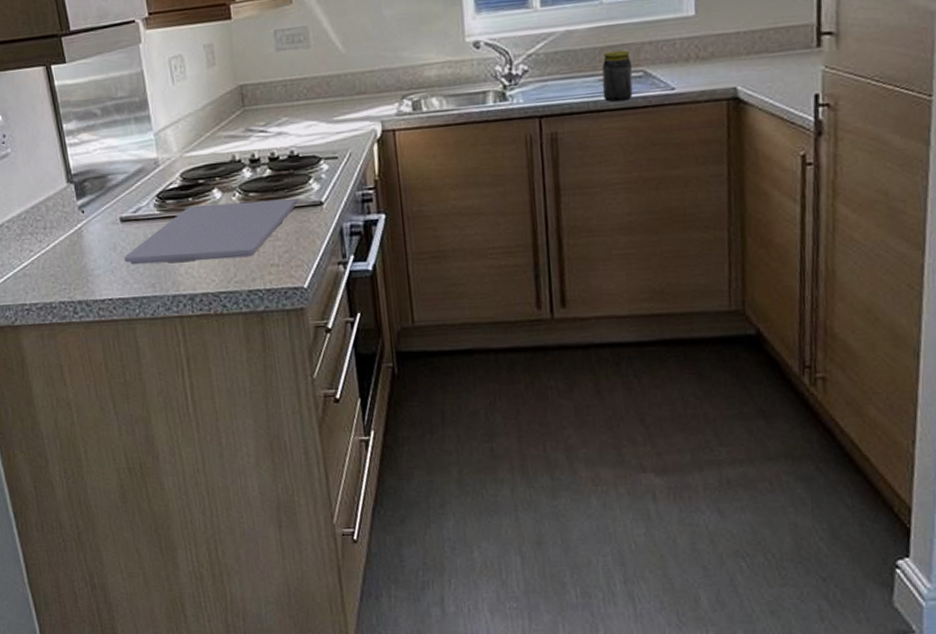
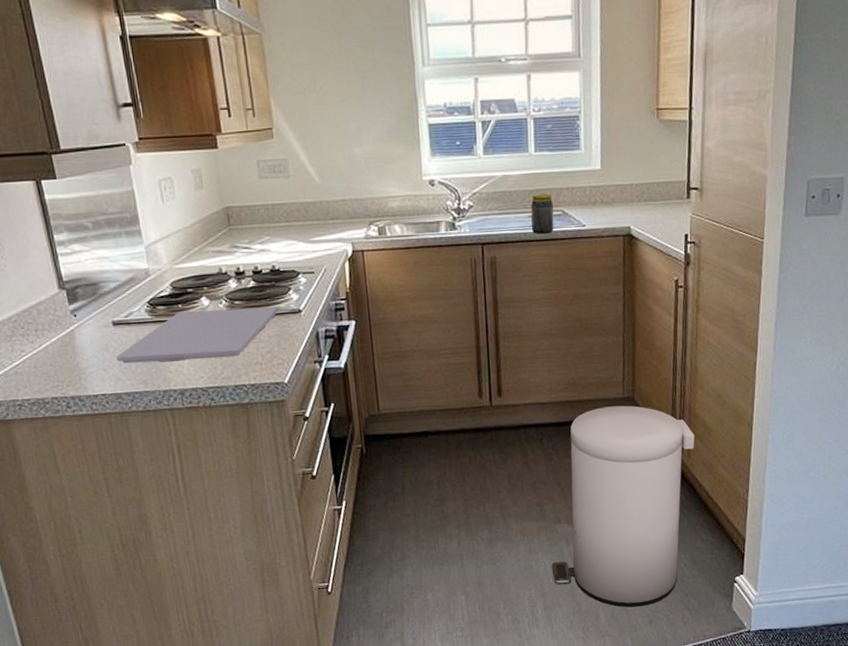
pedal bin: none [633,321,834,590] -> present [551,405,695,608]

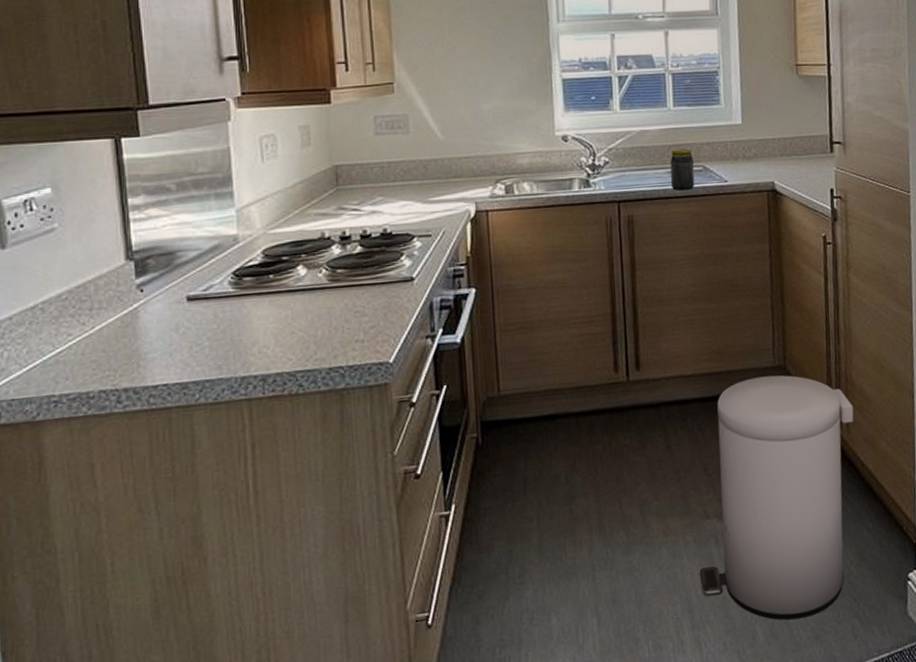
cutting board: present [116,306,279,364] -> none [187,274,387,347]

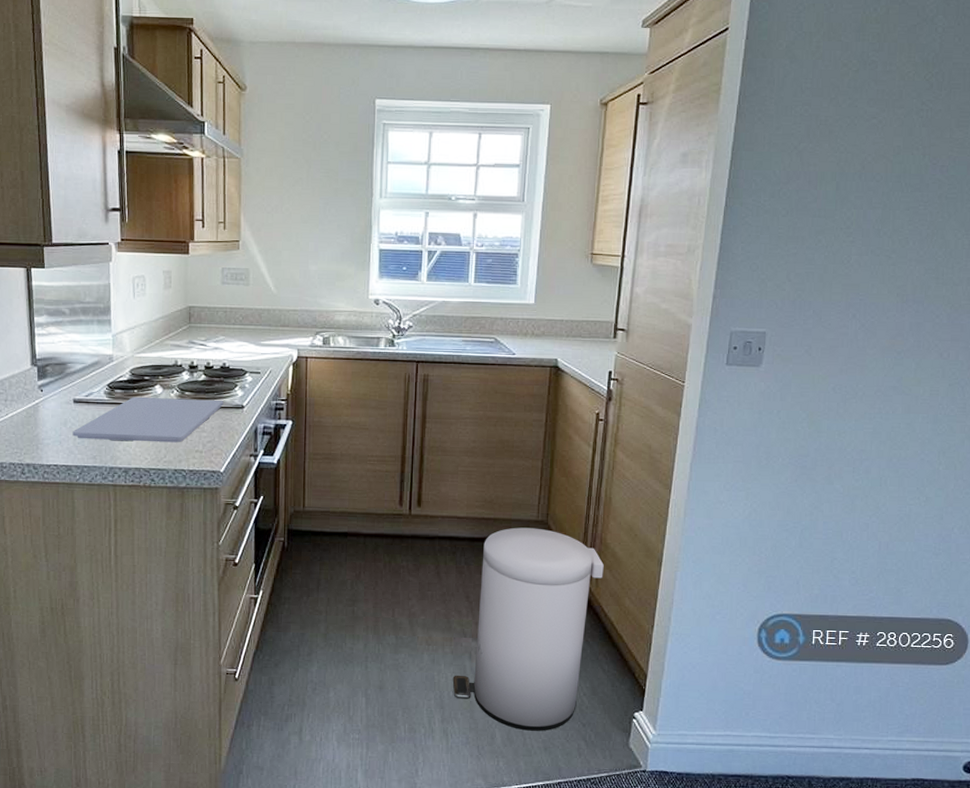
cutting board: none [187,274,387,347] -> present [72,396,224,443]
jar: present [670,148,695,192] -> none [464,321,487,359]

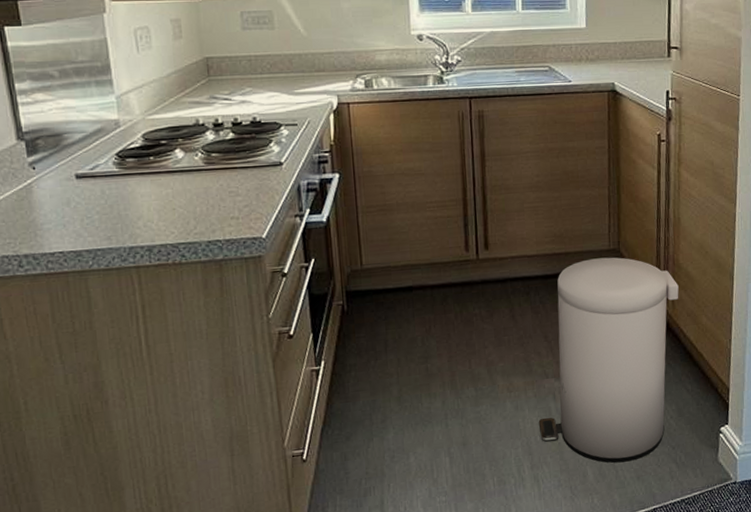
cutting board: present [72,396,224,443] -> none [78,158,258,219]

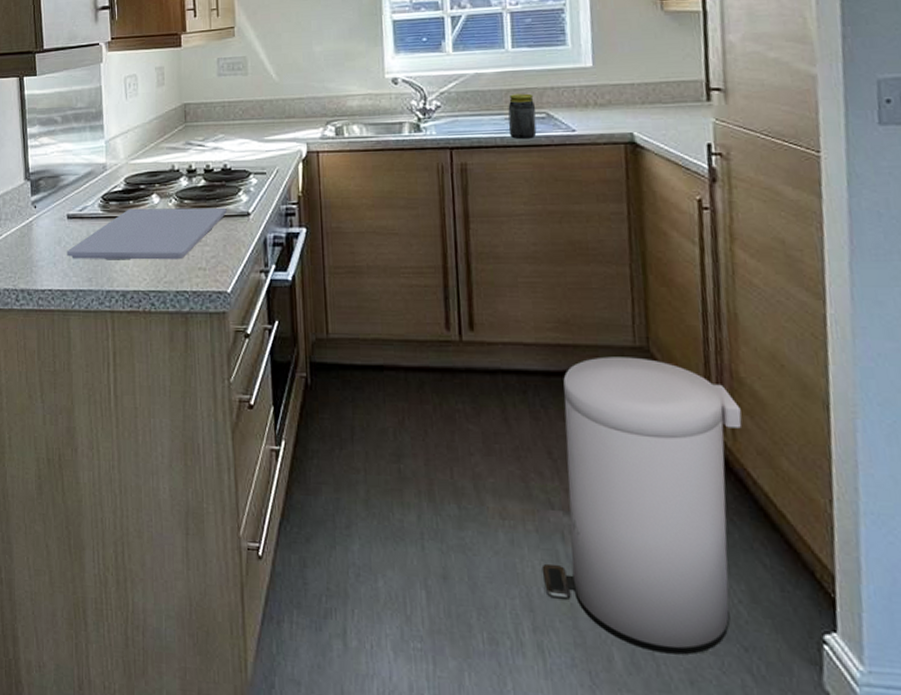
cutting board: none [78,158,258,219] -> present [67,207,227,260]
jar: none [518,50,541,90] -> present [508,93,537,140]

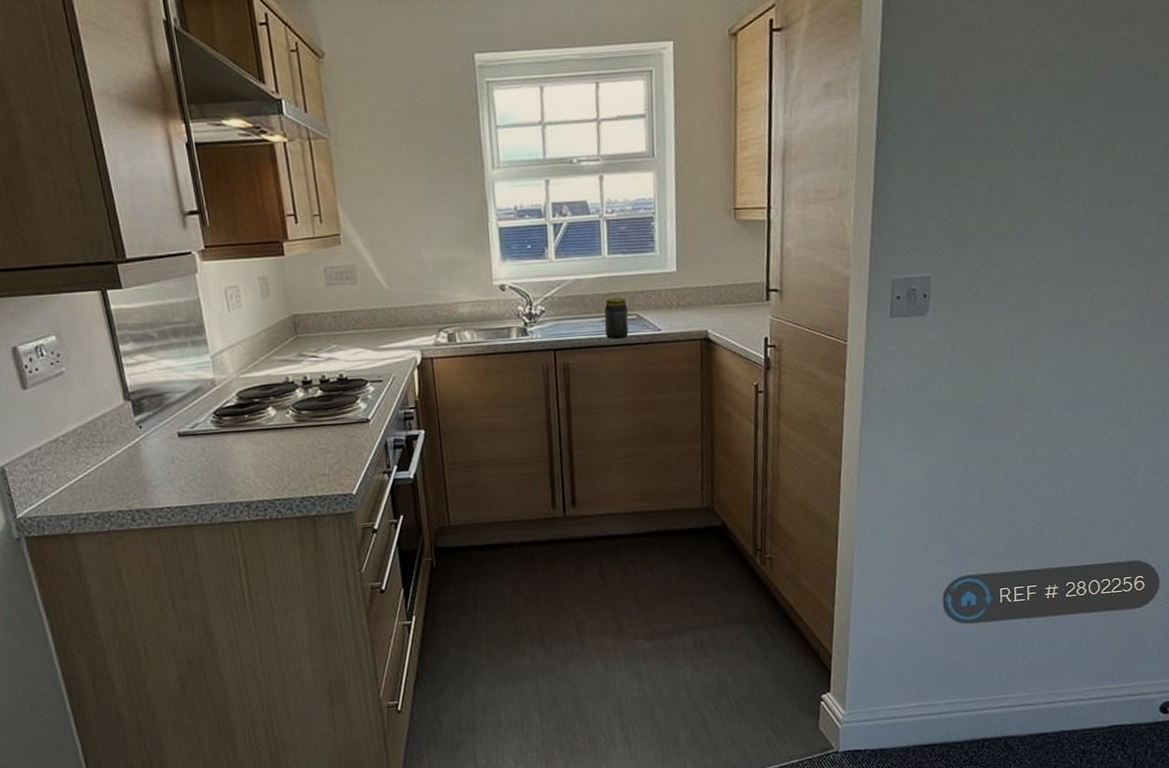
cutting board: present [67,207,227,260] -> none [182,415,346,476]
pedal bin: present [541,356,742,655] -> none [628,515,778,727]

